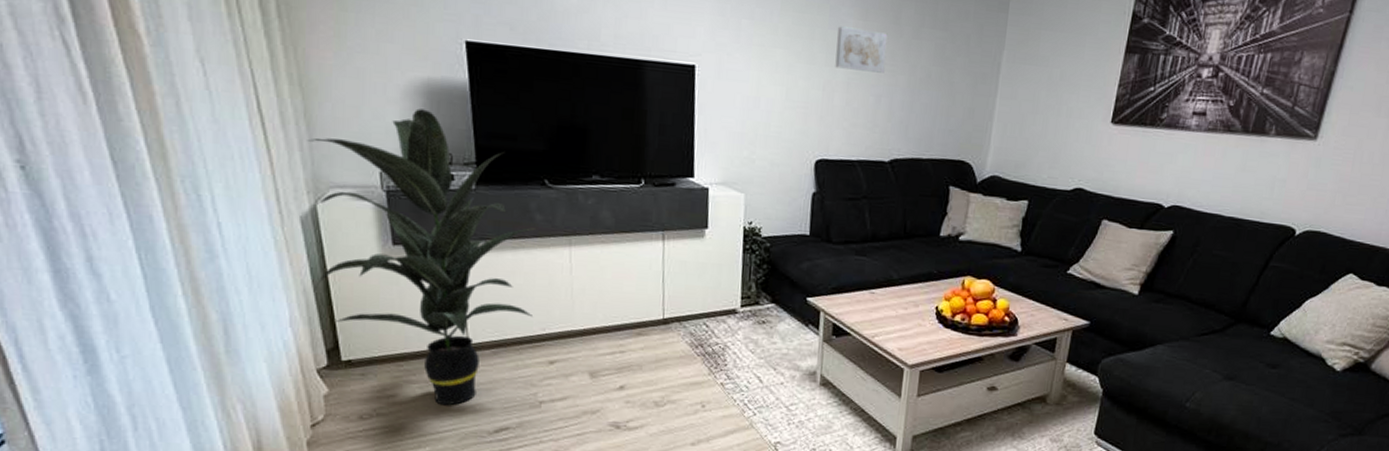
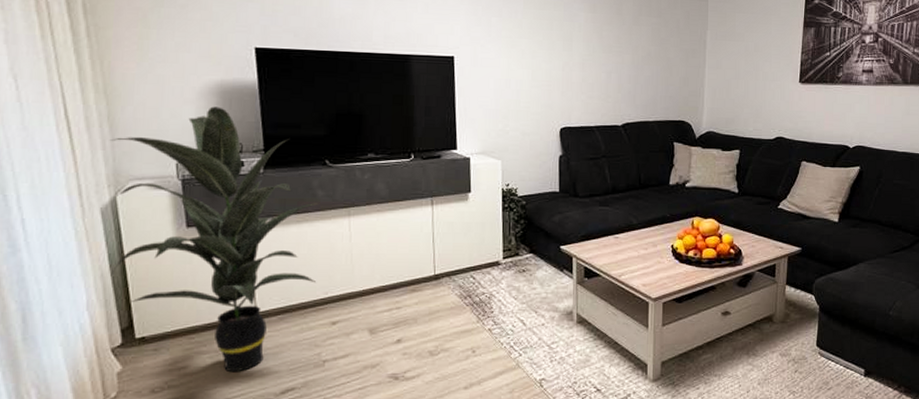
wall art: present [835,26,888,73] -> none [571,18,613,54]

